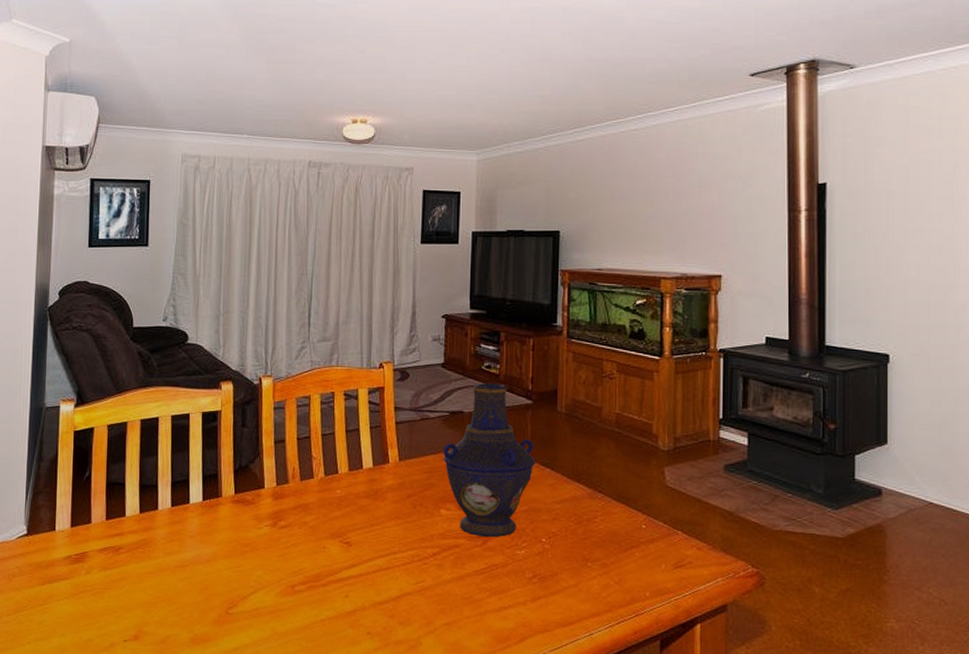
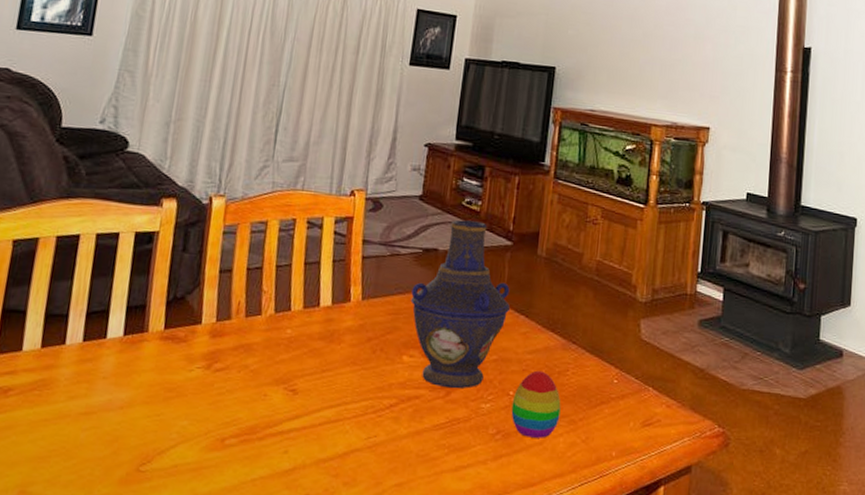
decorative egg: none [545,518,592,581] -> present [511,370,561,438]

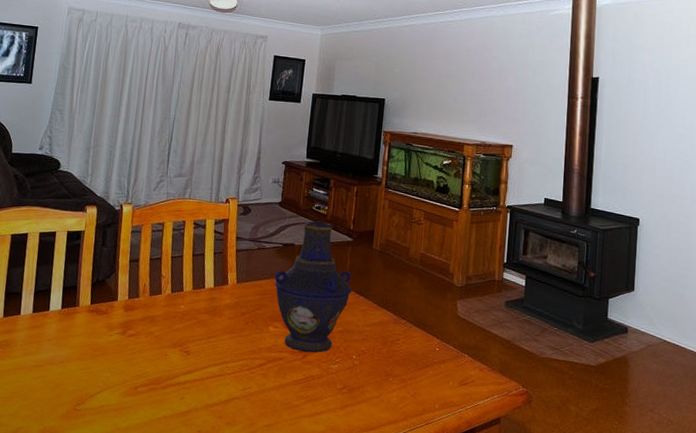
decorative egg: present [511,370,561,438] -> none [354,339,394,393]

